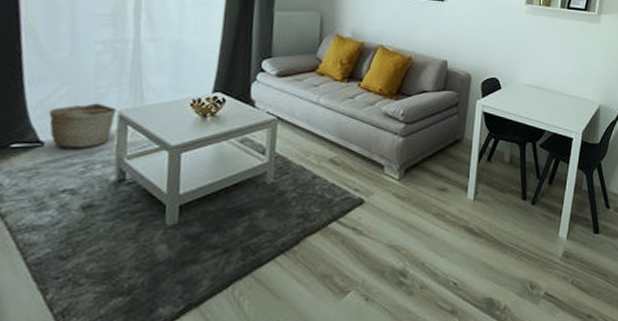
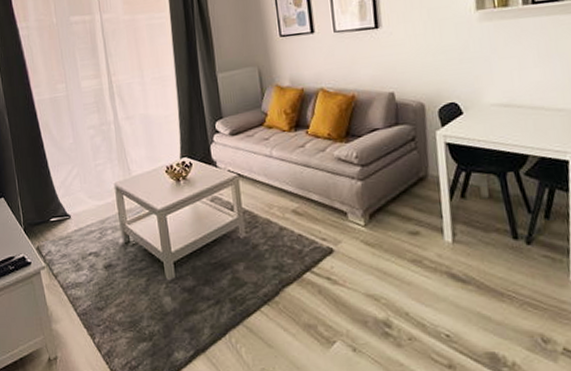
basket: present [48,103,117,148] -> none [68,179,113,218]

